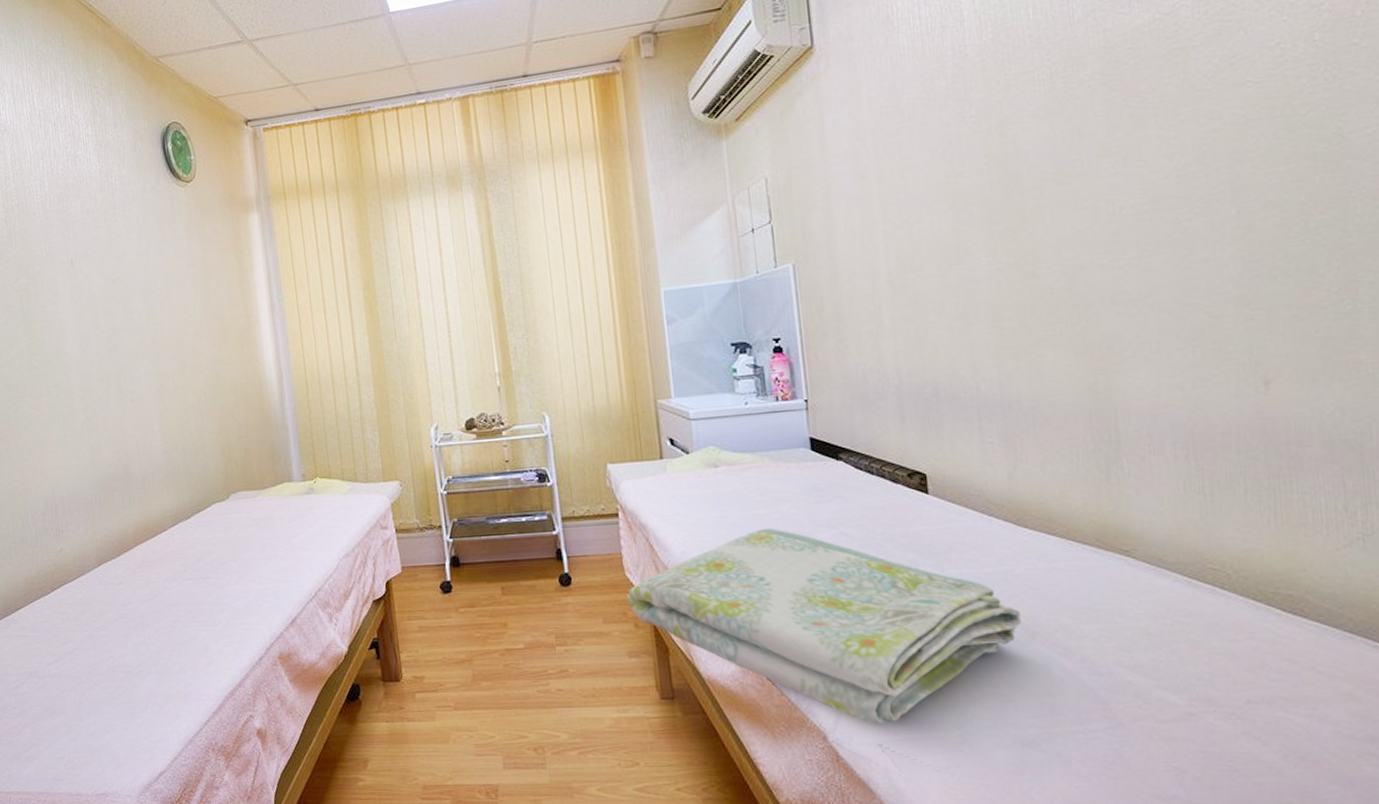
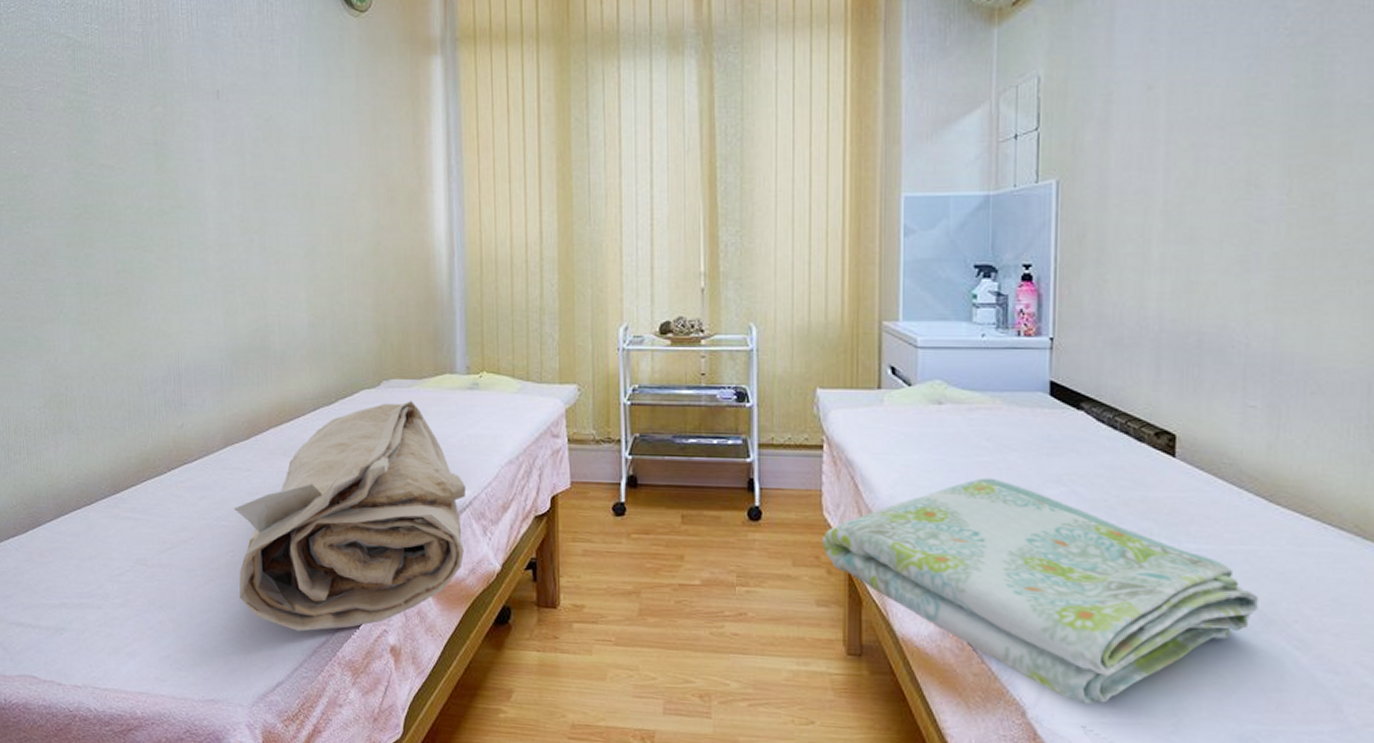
towel: none [110,509,314,724] -> present [233,401,467,632]

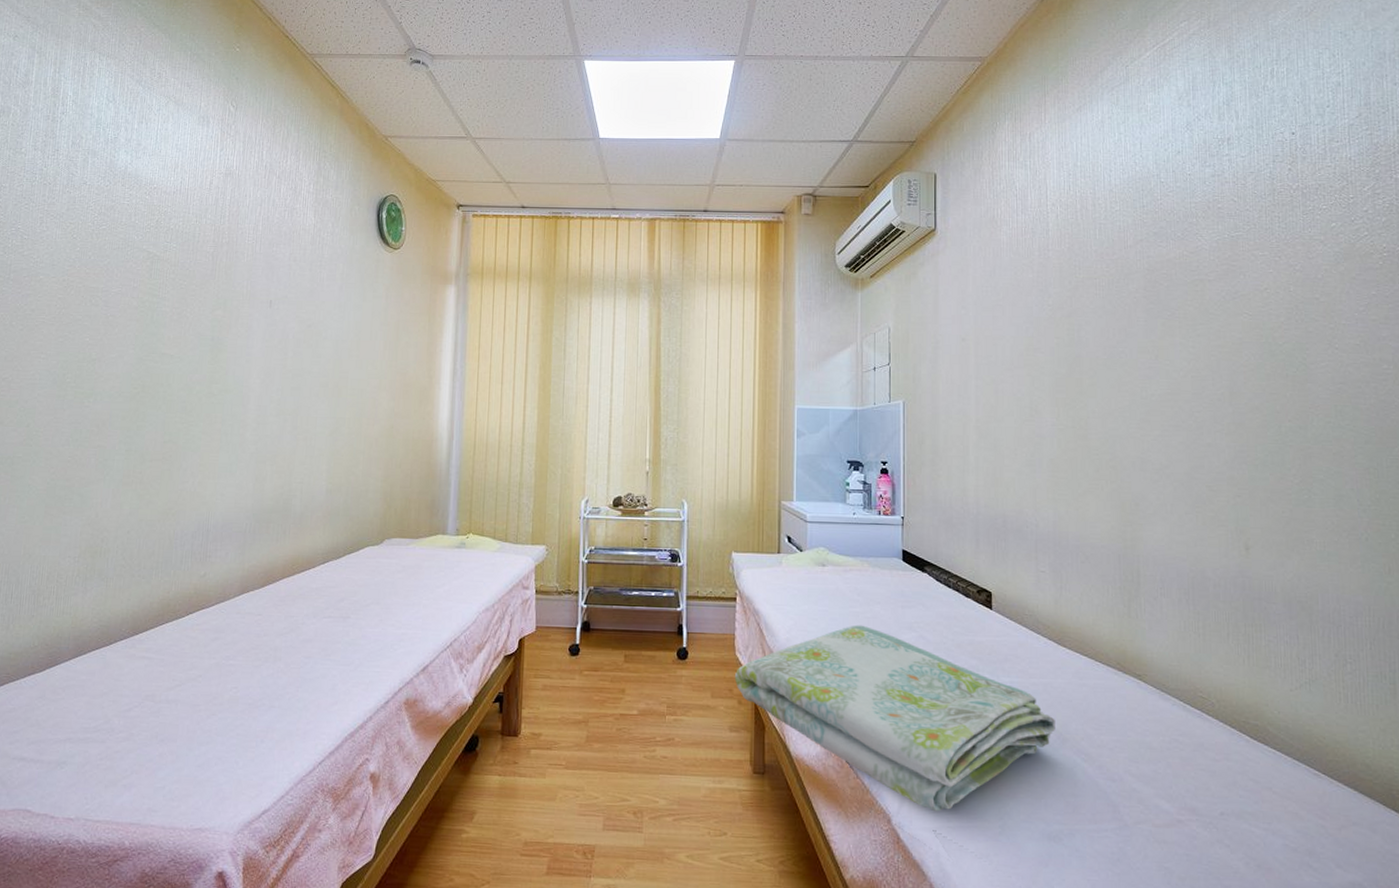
towel: present [233,401,467,632] -> none [237,556,449,761]

